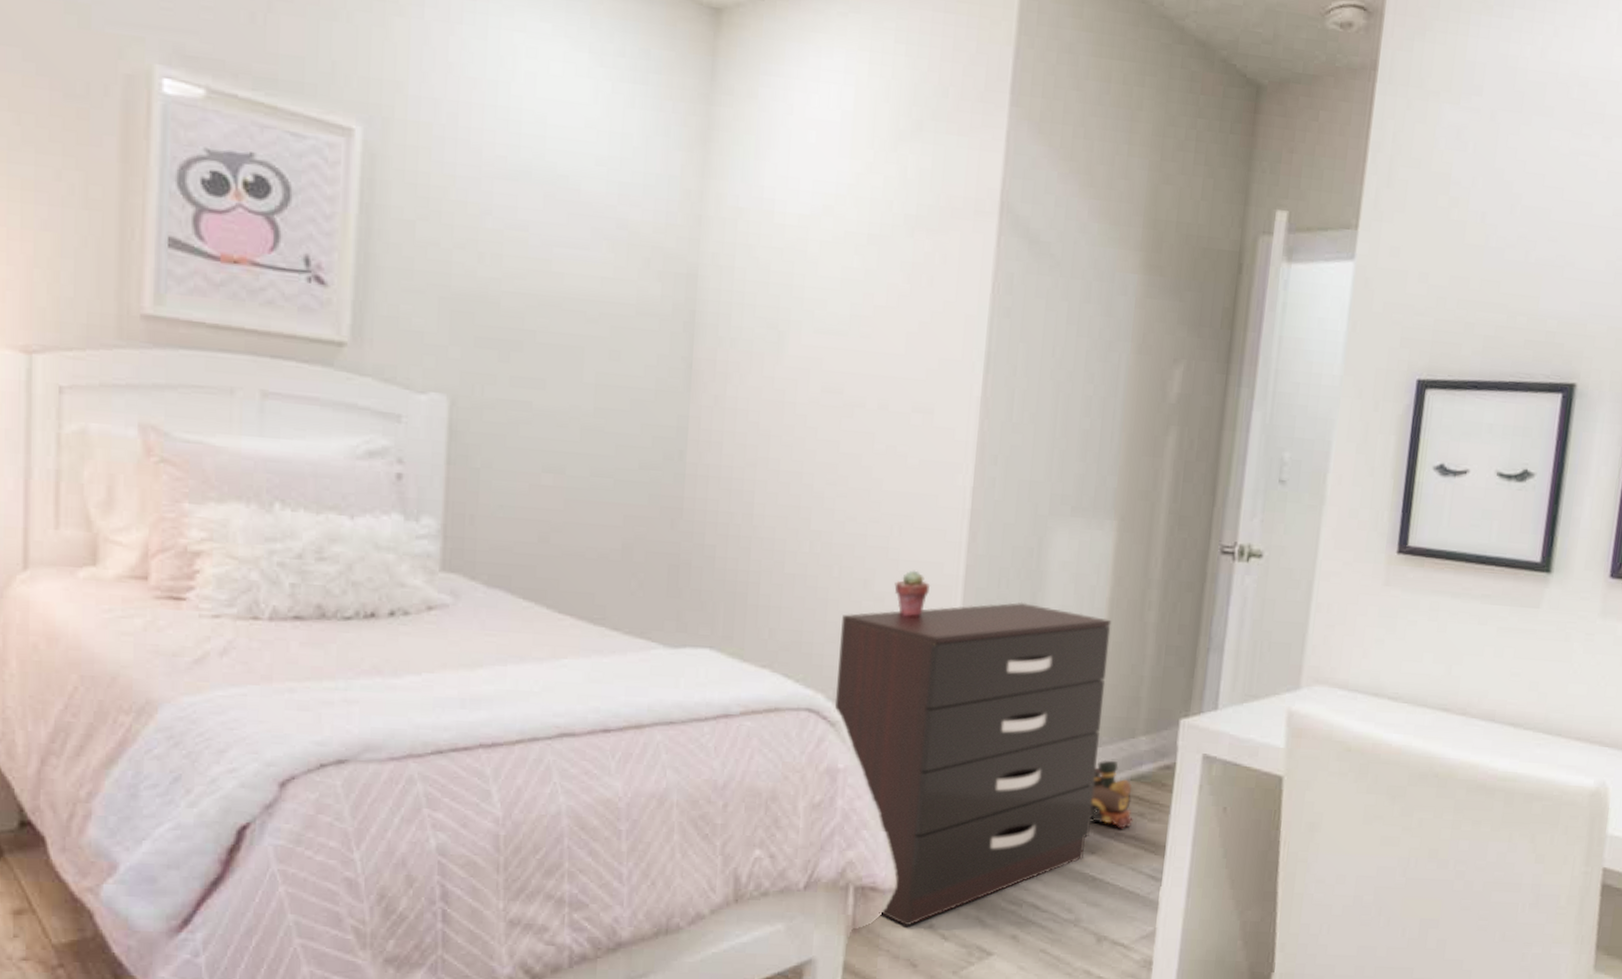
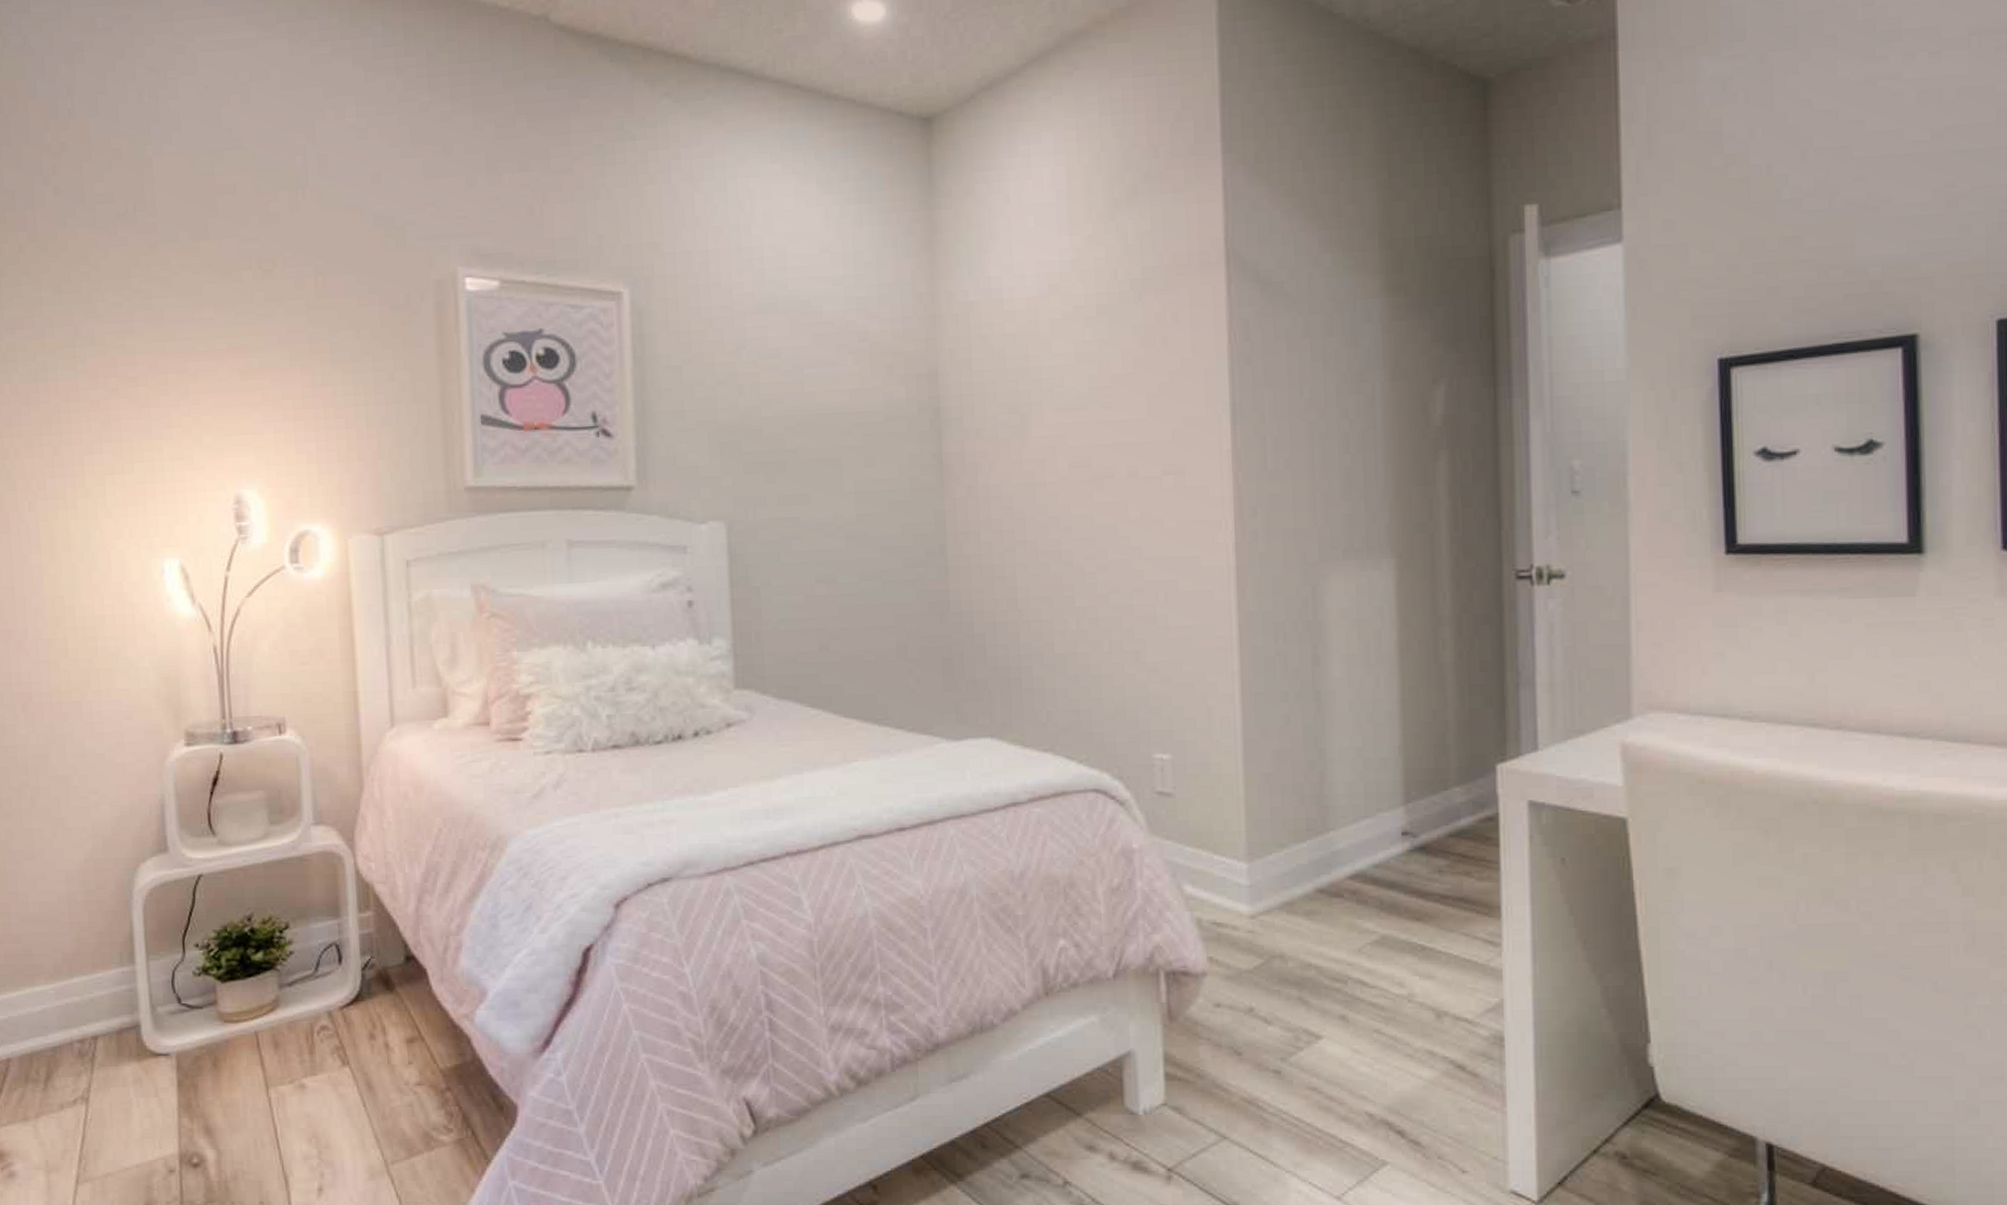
dresser: present [834,602,1112,926] -> none [1118,655,1411,1012]
potted succulent: present [894,570,931,617] -> none [1167,635,1205,685]
toy train: present [1089,760,1133,829] -> none [1406,816,1459,891]

